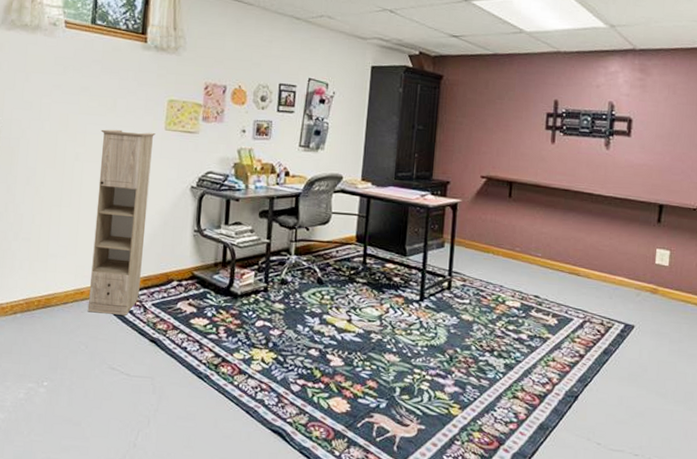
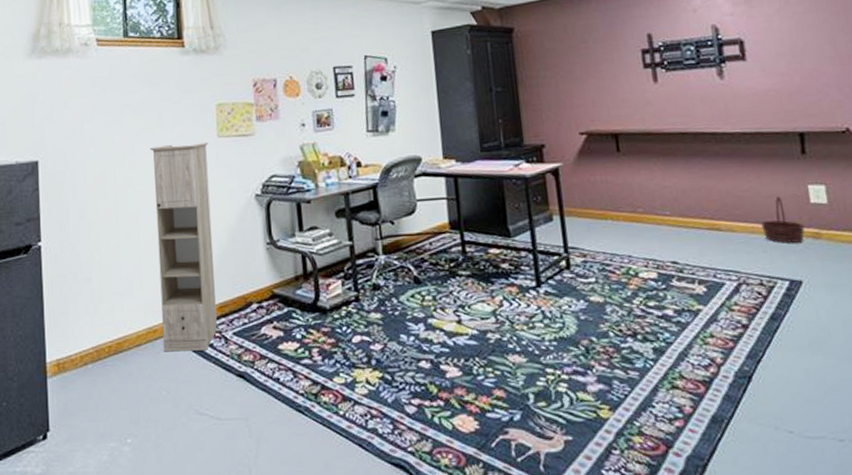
basket: none [612,254,647,295] -> present [761,196,806,243]

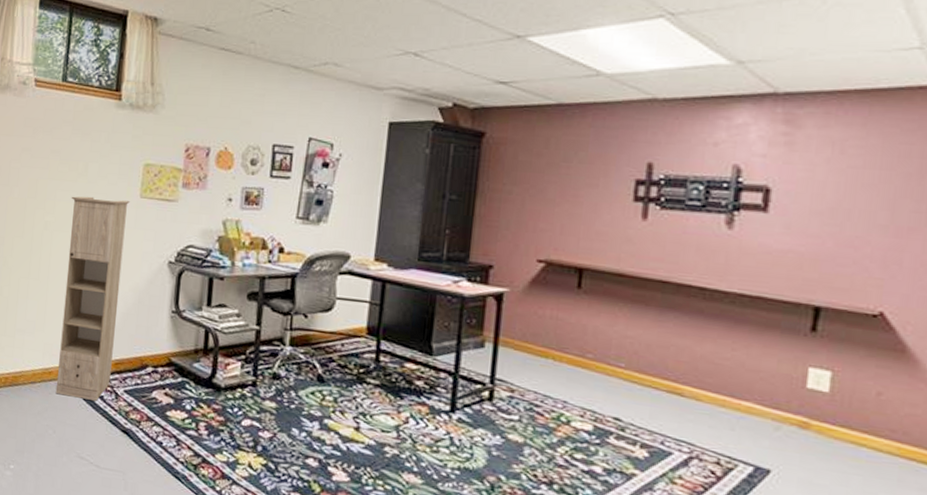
basket: present [761,196,806,243] -> none [735,372,792,429]

